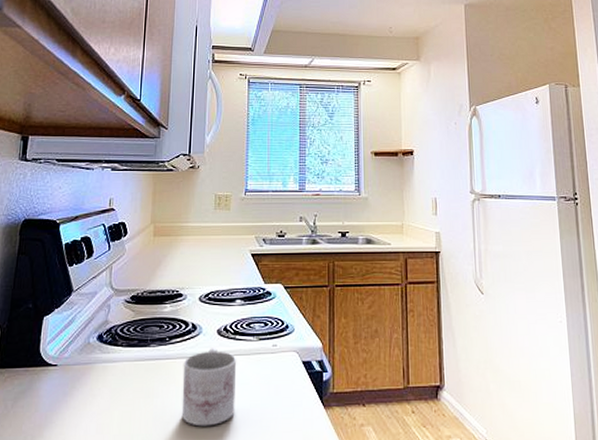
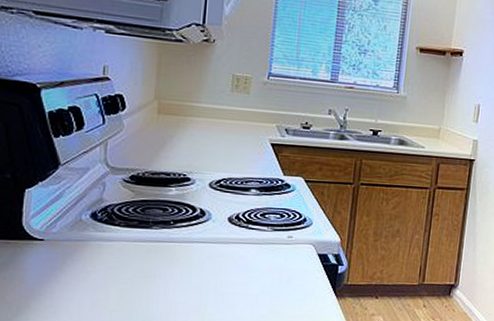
mug: present [181,348,237,427] -> none [185,234,249,308]

